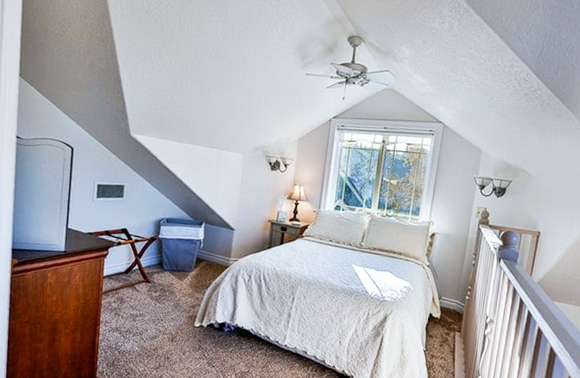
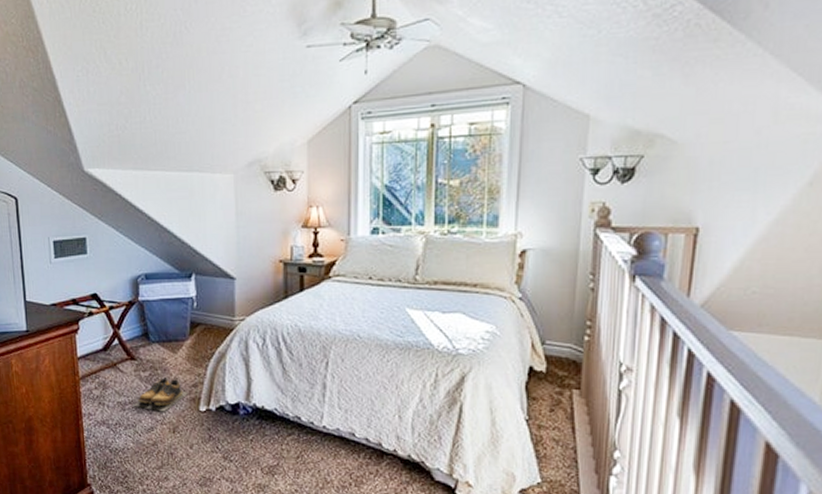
shoes: none [143,298,188,325] -> present [133,377,189,412]

